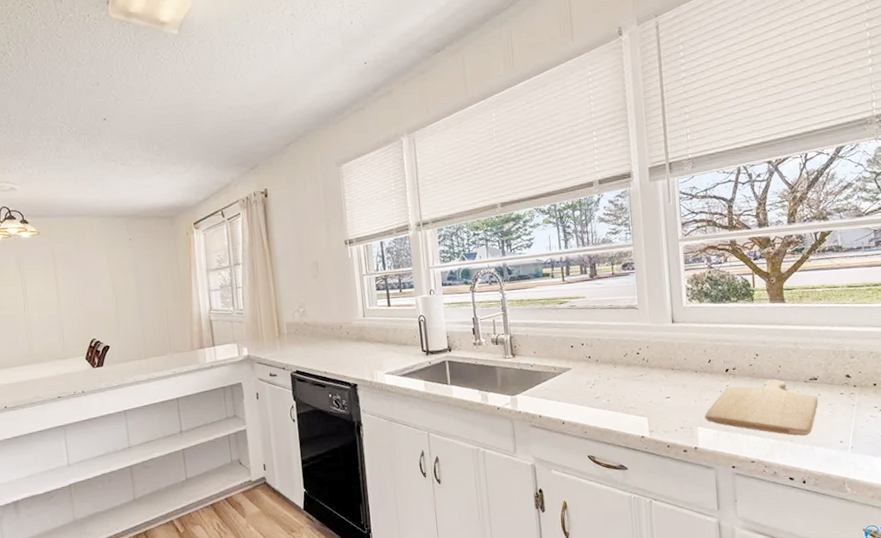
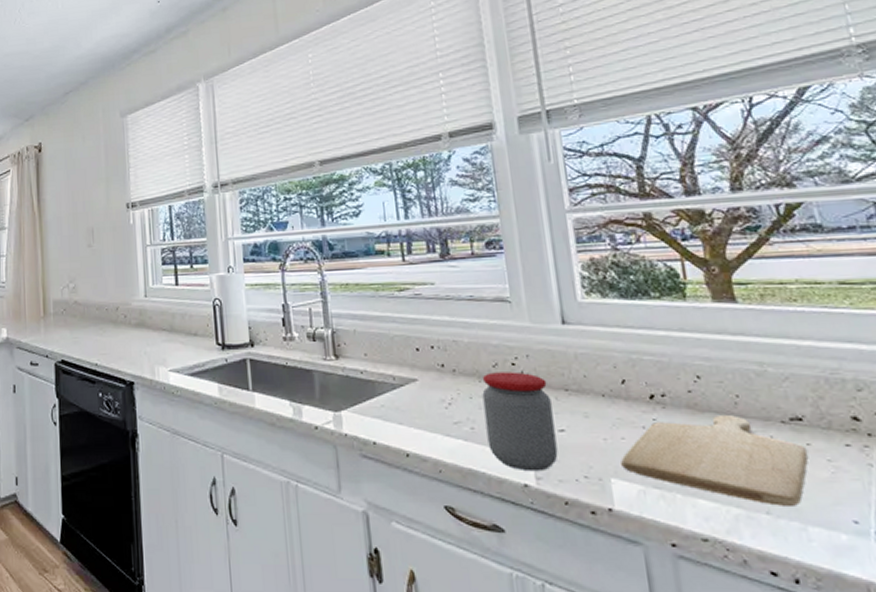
jar: none [616,359,665,427] -> present [482,372,558,472]

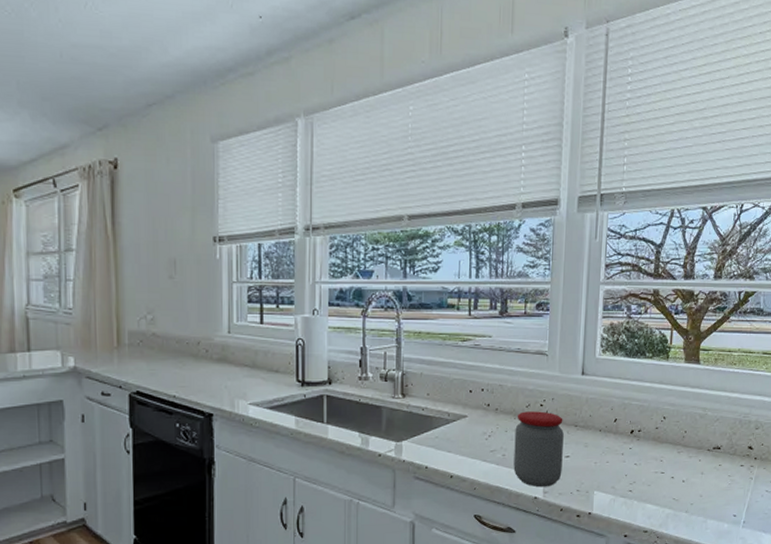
chopping board: present [621,415,809,506] -> none [603,445,719,507]

